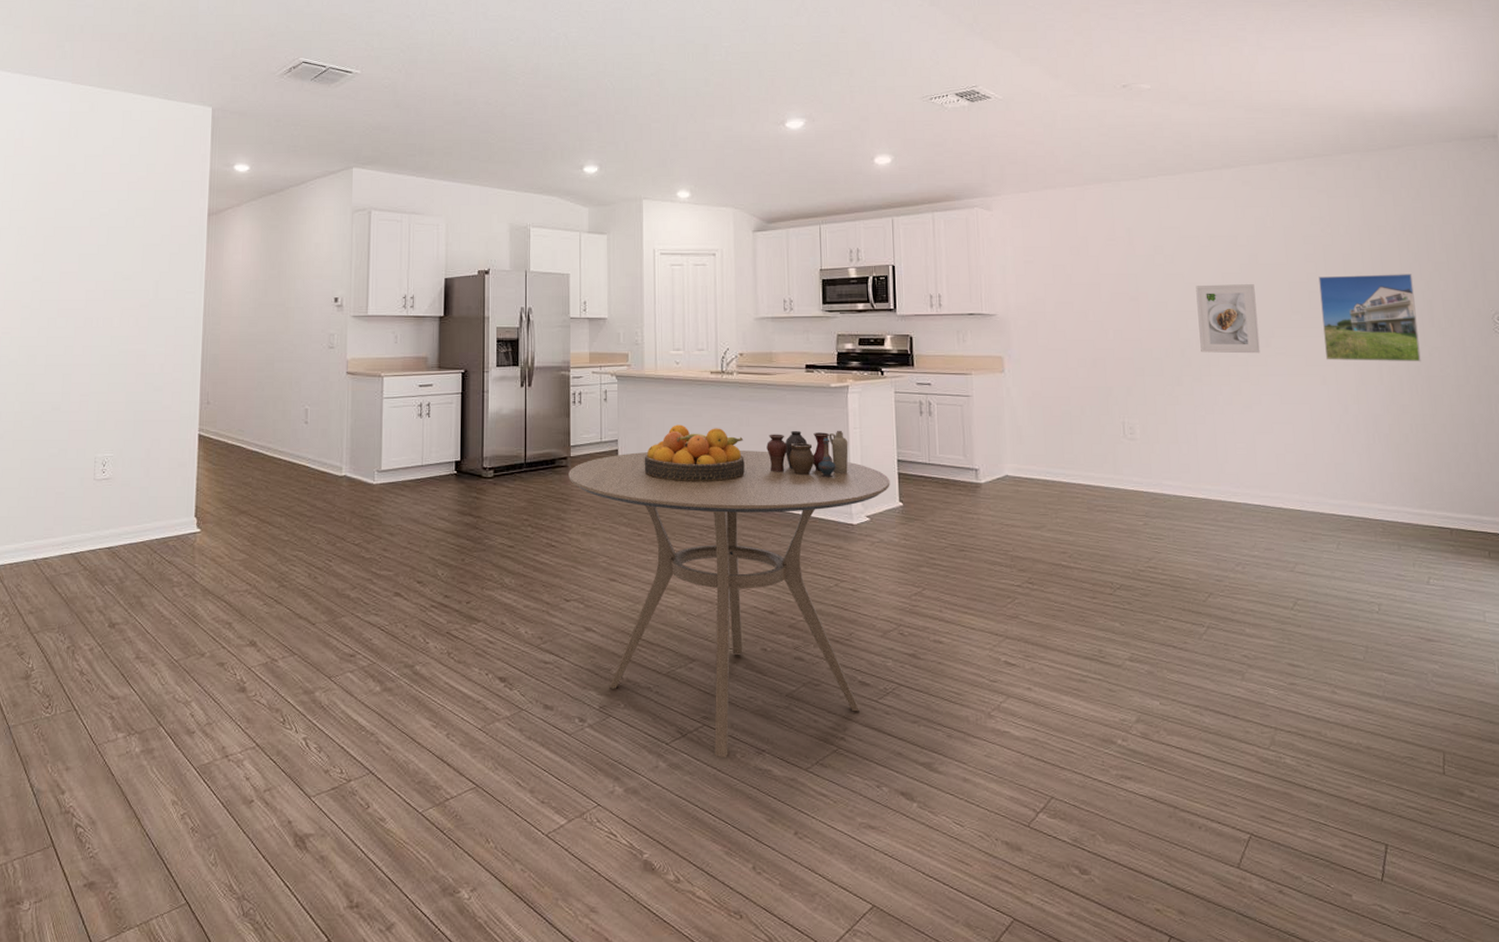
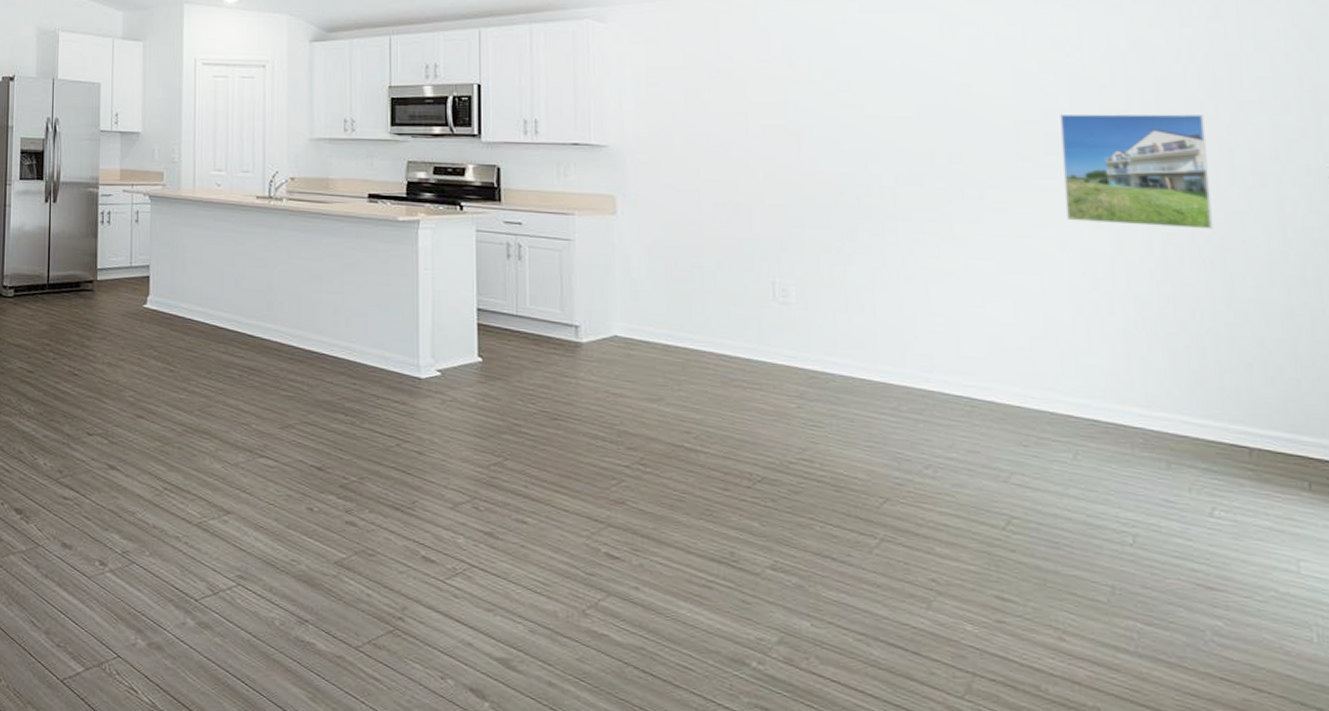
dining table: present [569,451,890,757] -> none [94,280,467,623]
fruit bowl: present [644,425,745,482] -> none [178,253,293,319]
vase: present [766,430,849,478] -> none [319,268,417,324]
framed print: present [1195,284,1260,354] -> none [880,119,970,208]

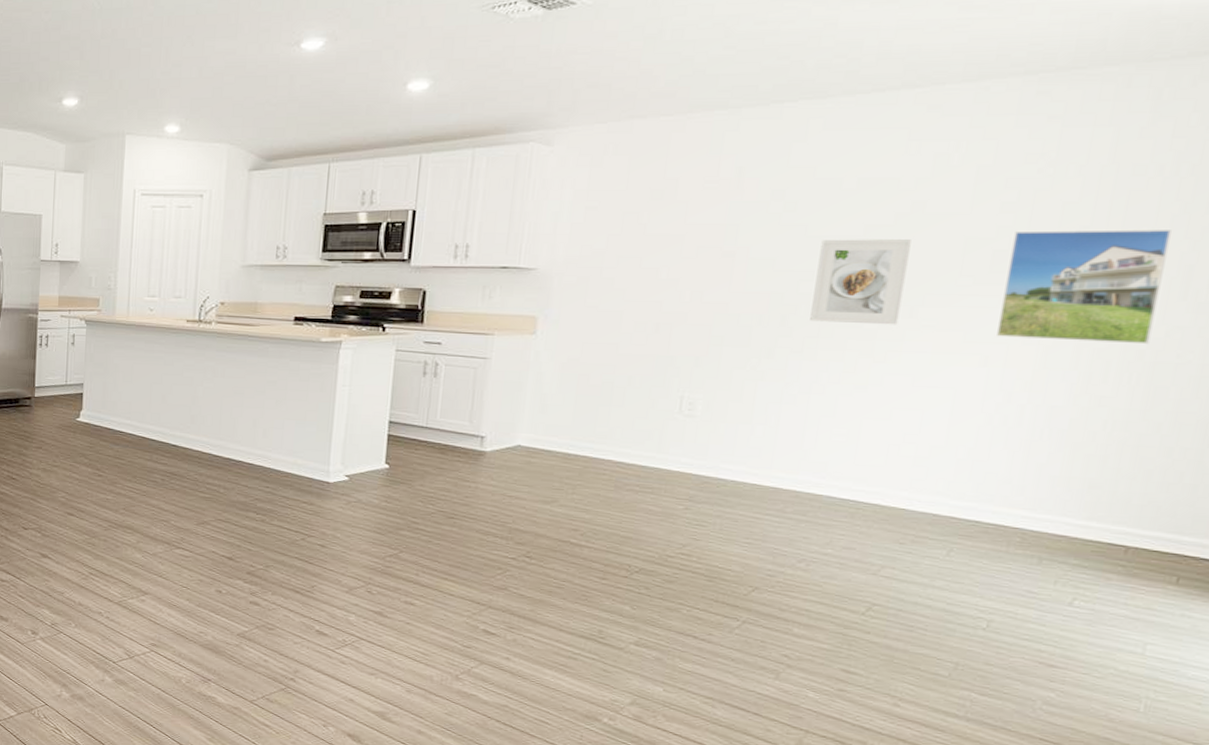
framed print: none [880,119,970,208] -> present [810,239,911,325]

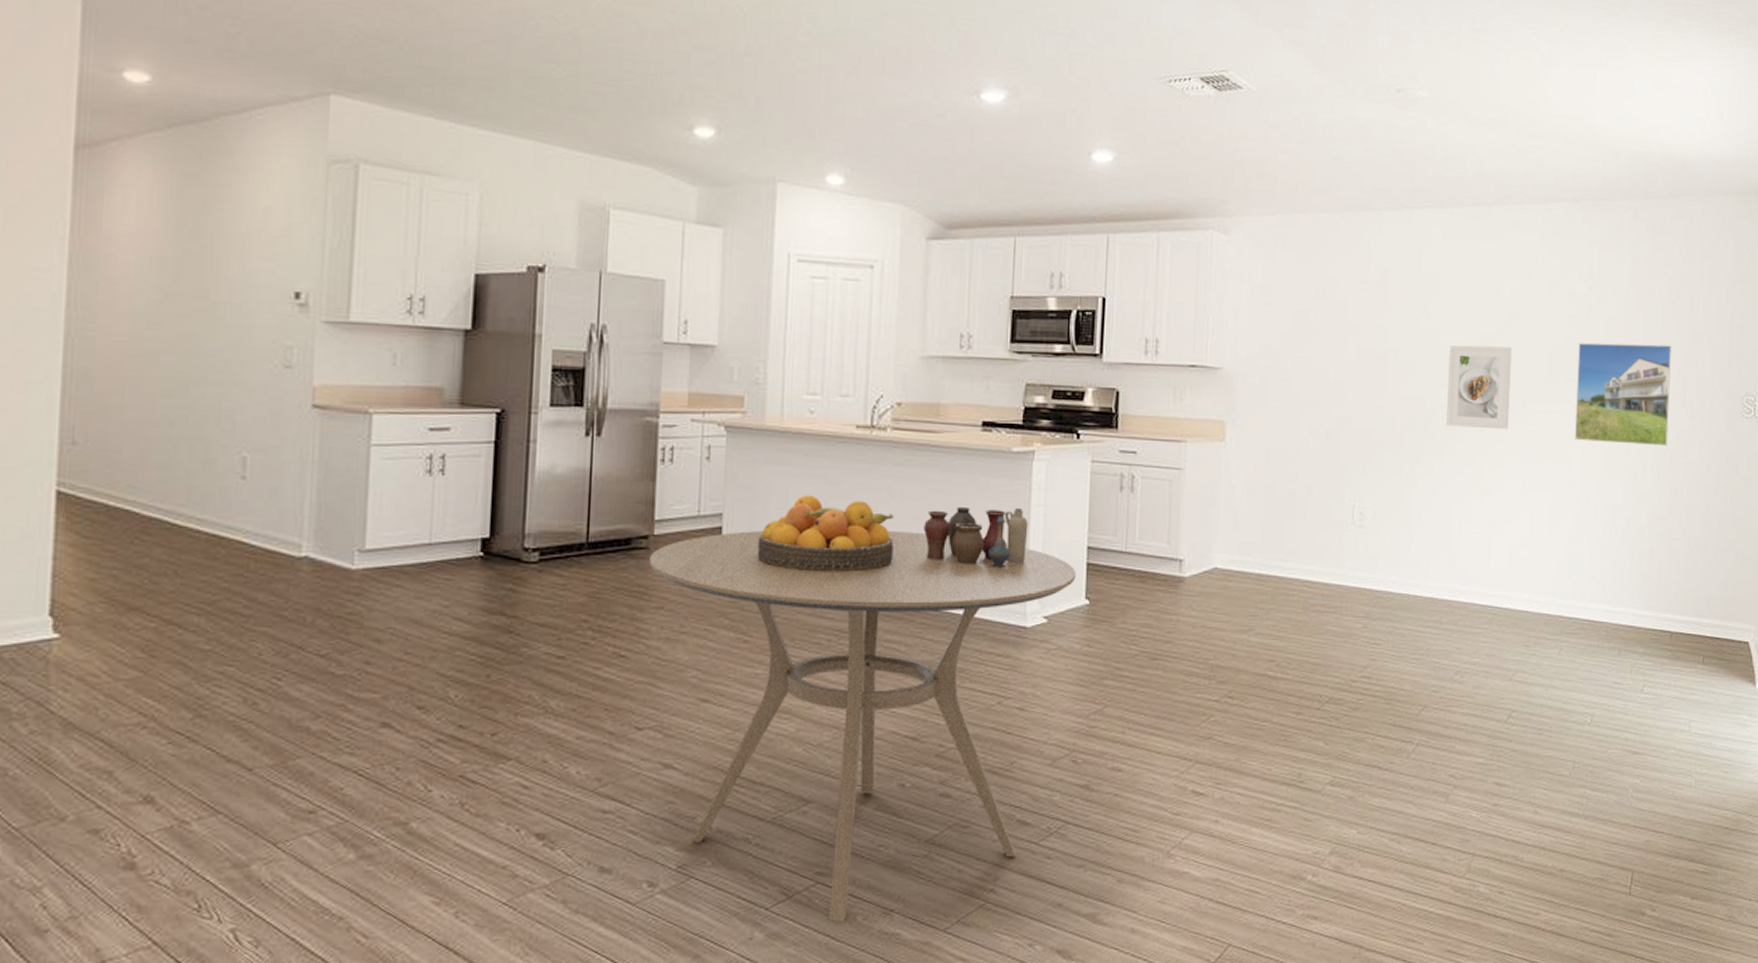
dining table: none [32,397,378,681] -> present [649,531,1076,922]
fruit bowl: none [108,372,217,431] -> present [757,495,895,572]
vase: none [241,385,334,435] -> present [924,507,1029,569]

